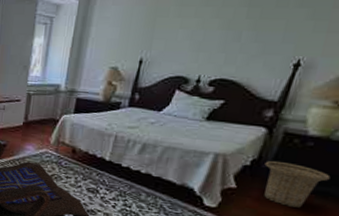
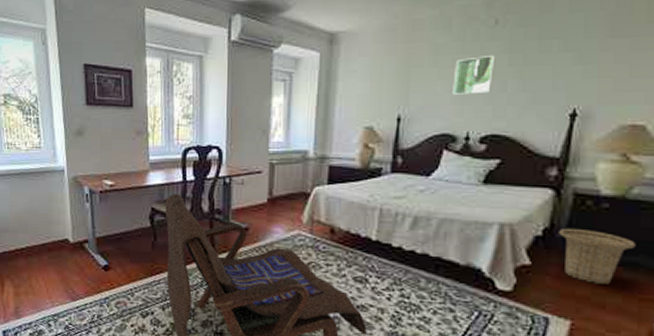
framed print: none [191,9,236,43] -> present [452,56,496,95]

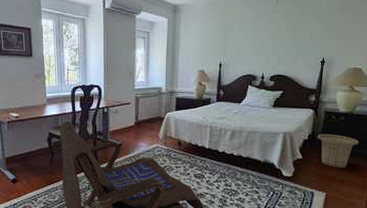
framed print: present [452,56,496,95] -> none [253,23,278,48]

